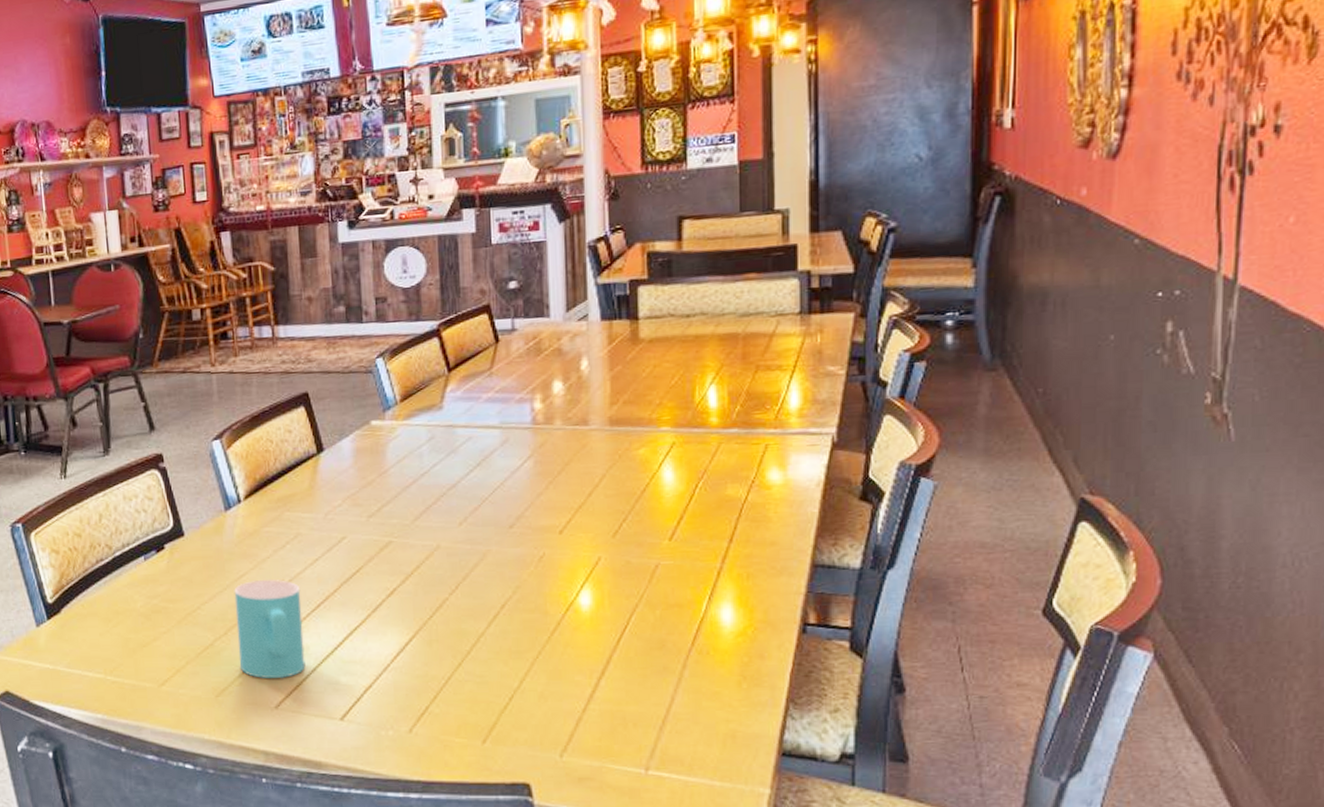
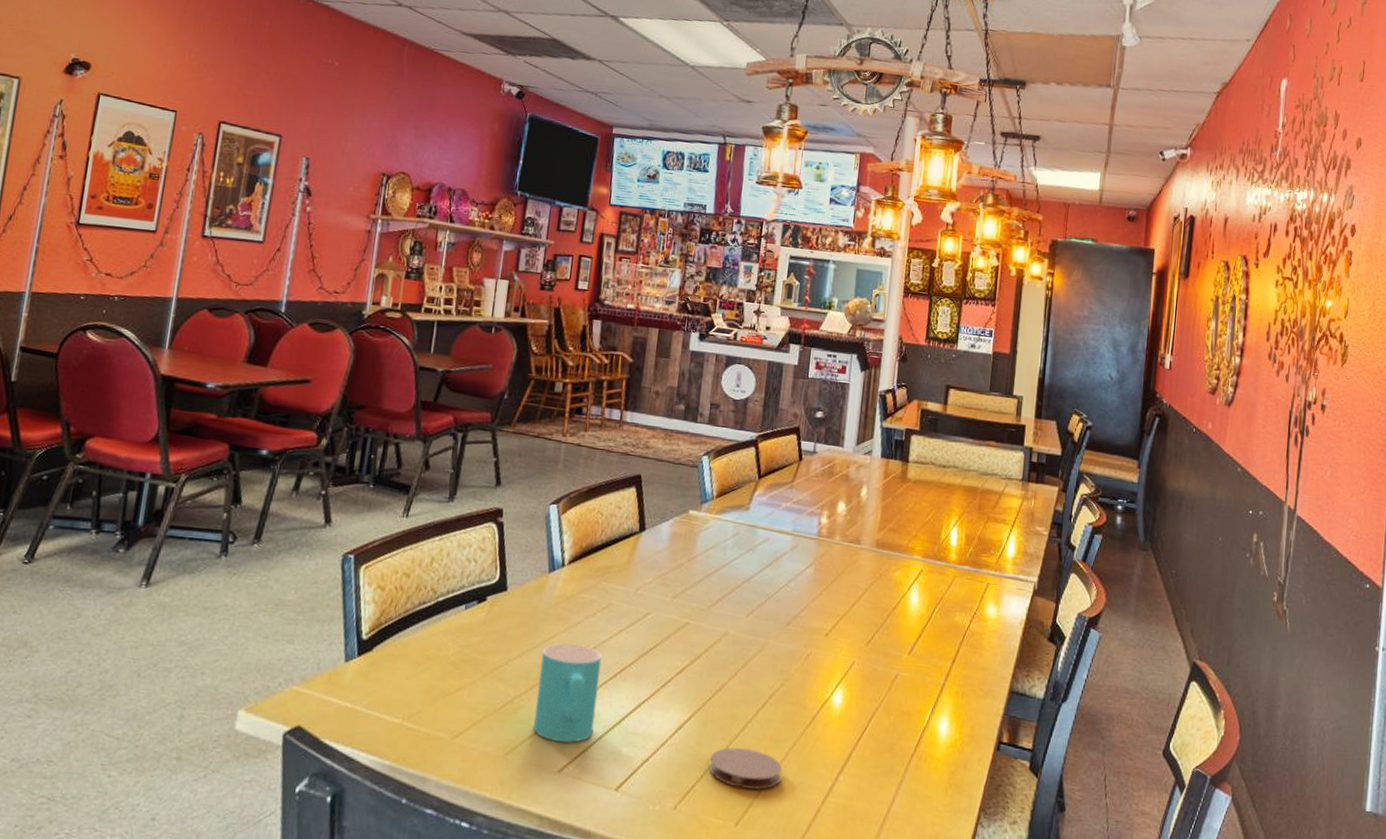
coaster: none [442,664,529,706] -> present [709,747,782,790]

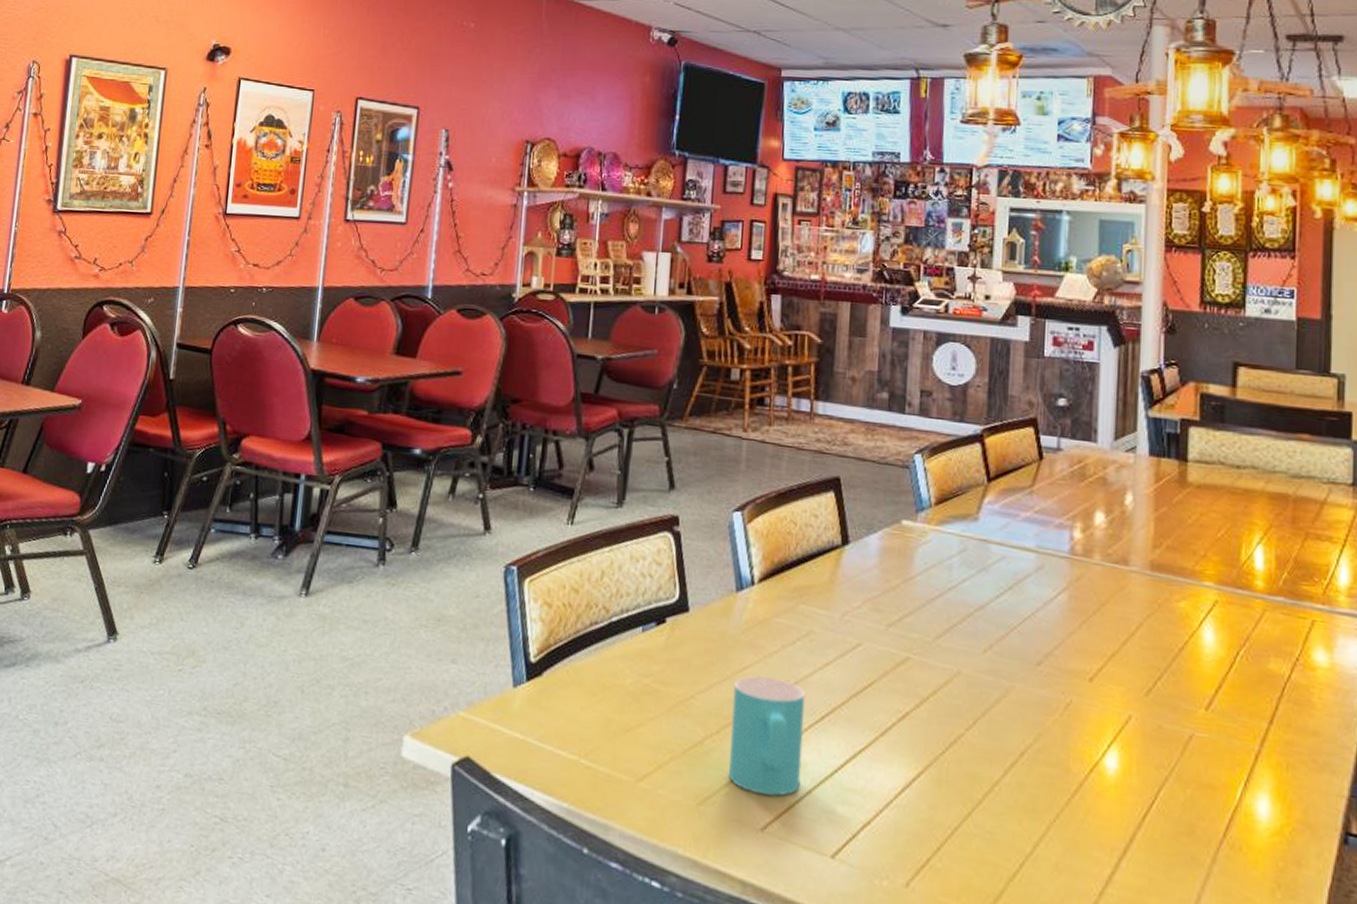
coaster: present [709,747,782,790] -> none [947,814,1043,872]

